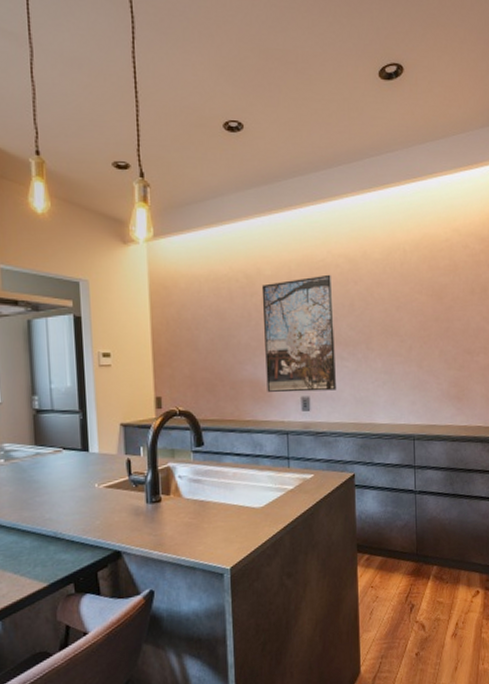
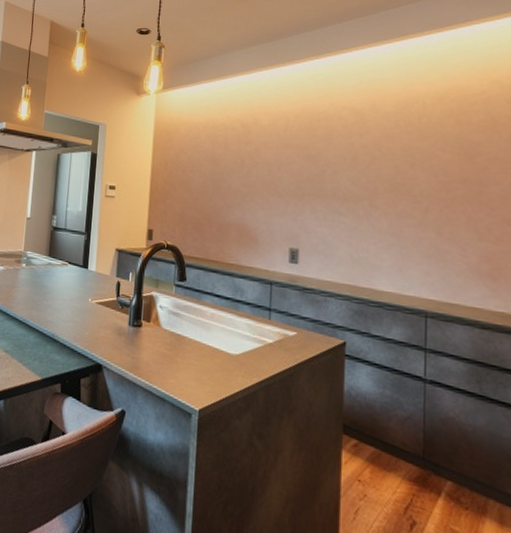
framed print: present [261,274,336,393] -> none [253,126,334,246]

